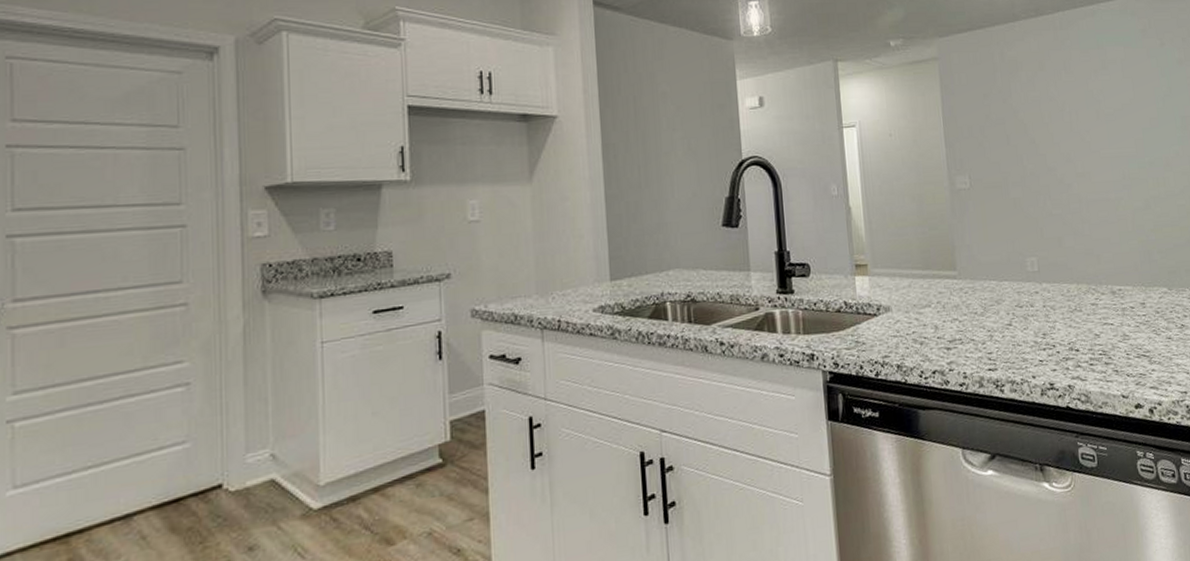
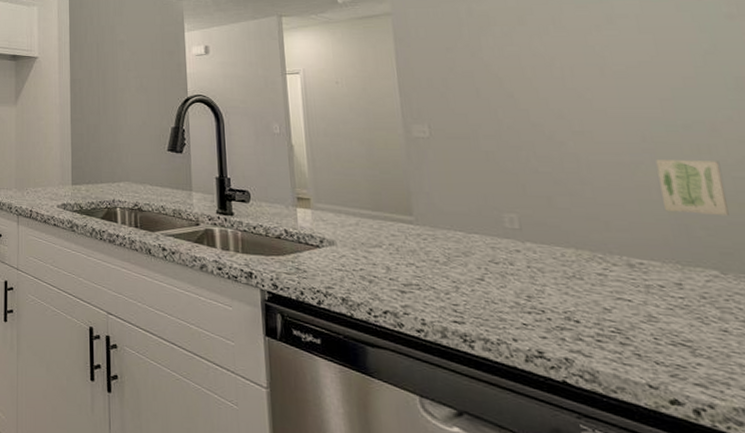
wall art: none [1131,192,1175,241] -> present [655,160,729,217]

